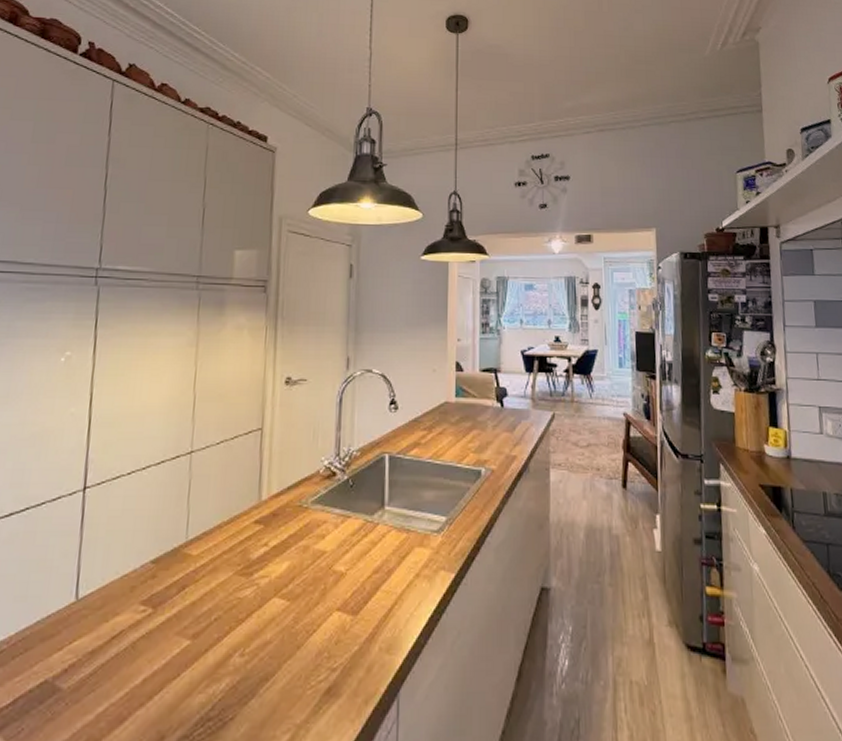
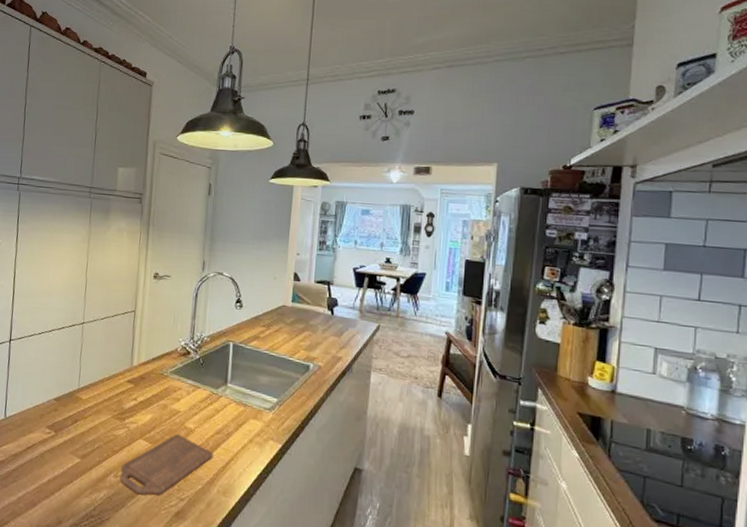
cutting board: none [249,581,371,675] -> present [121,434,213,496]

